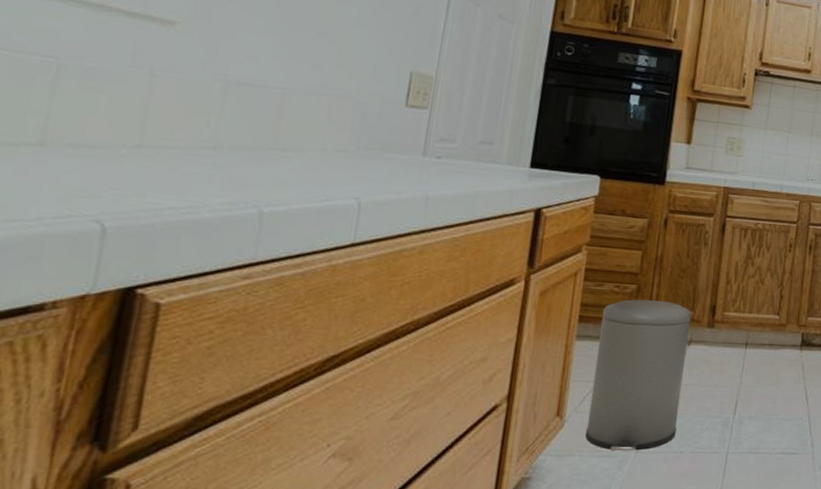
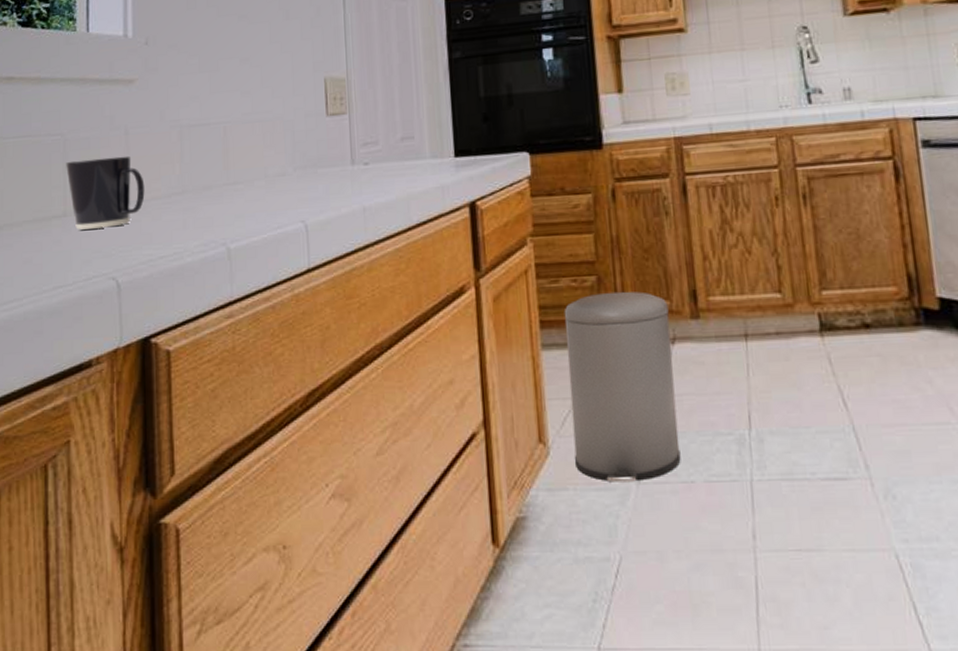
mug: none [53,88,166,168] -> present [66,155,145,230]

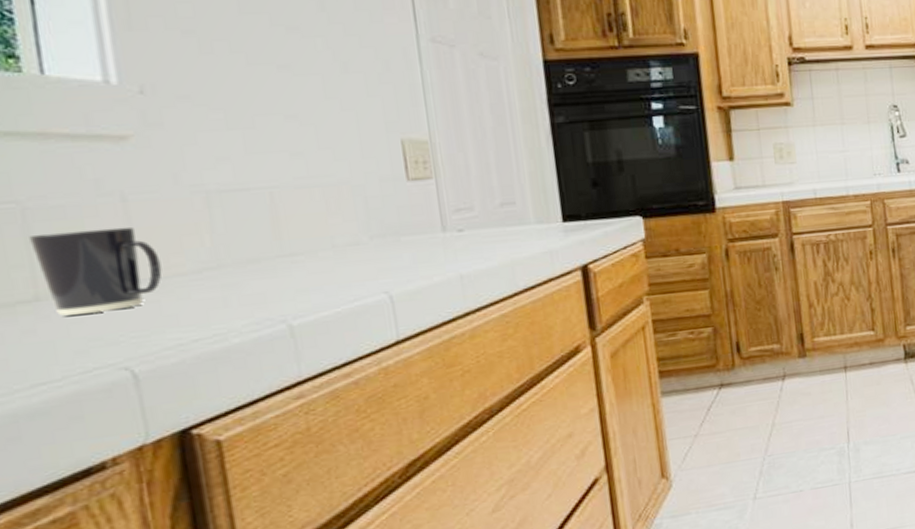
pedal bin: present [564,291,681,483] -> none [682,338,791,502]

